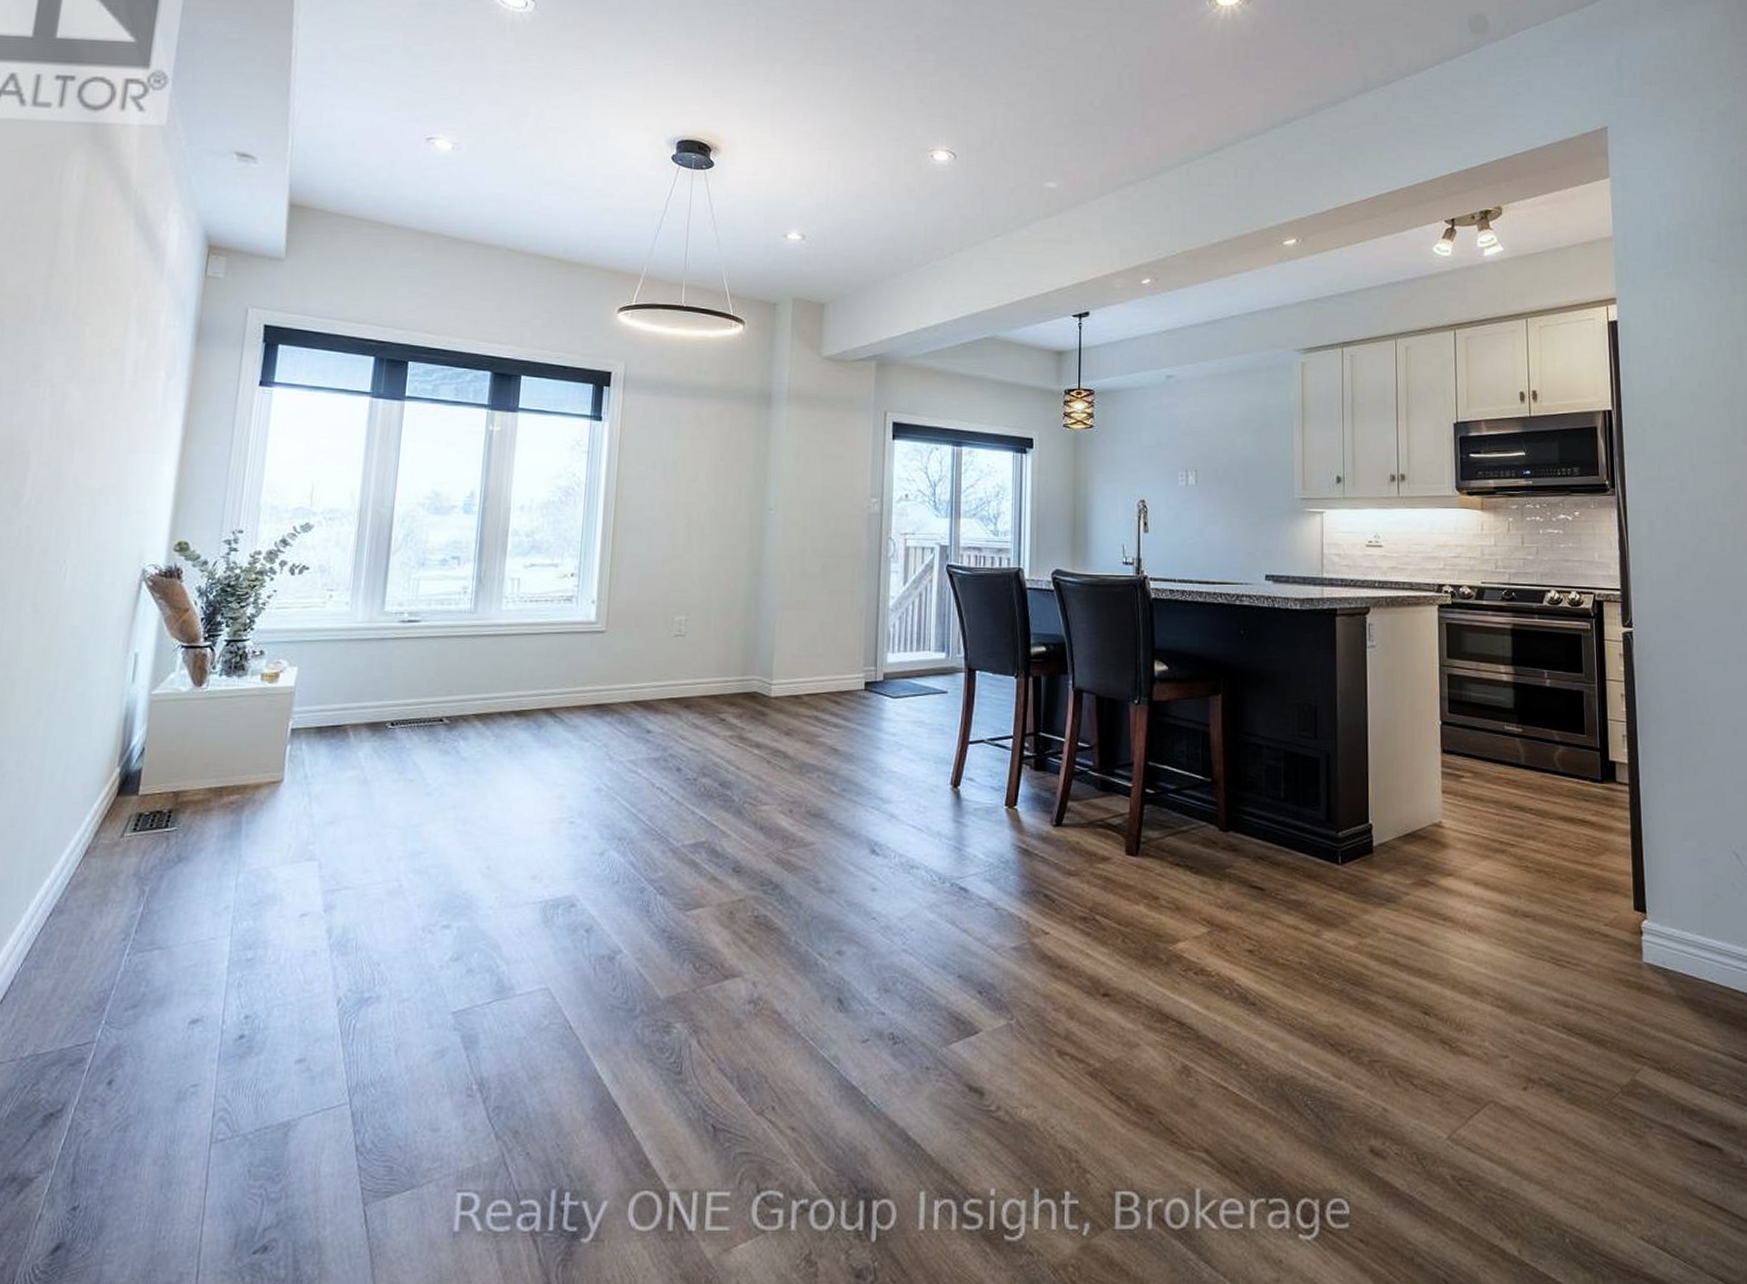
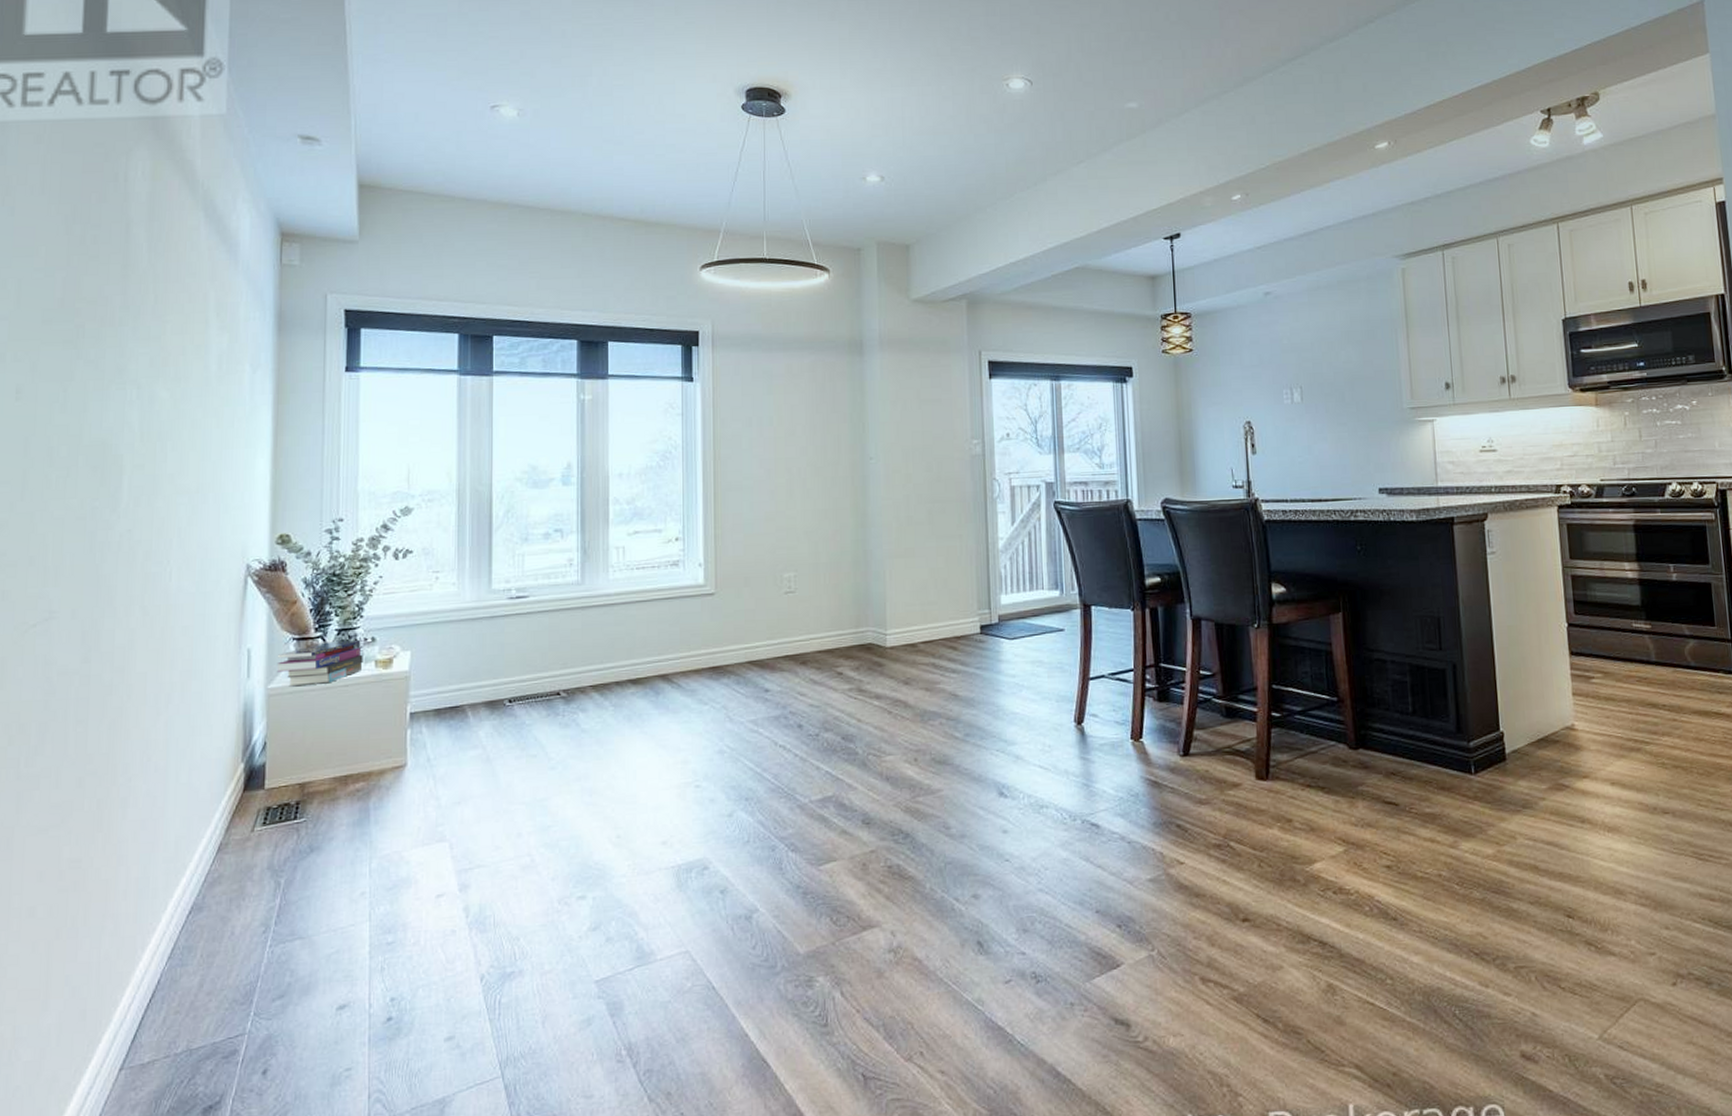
books: none [162,652,250,694] -> present [276,640,363,687]

